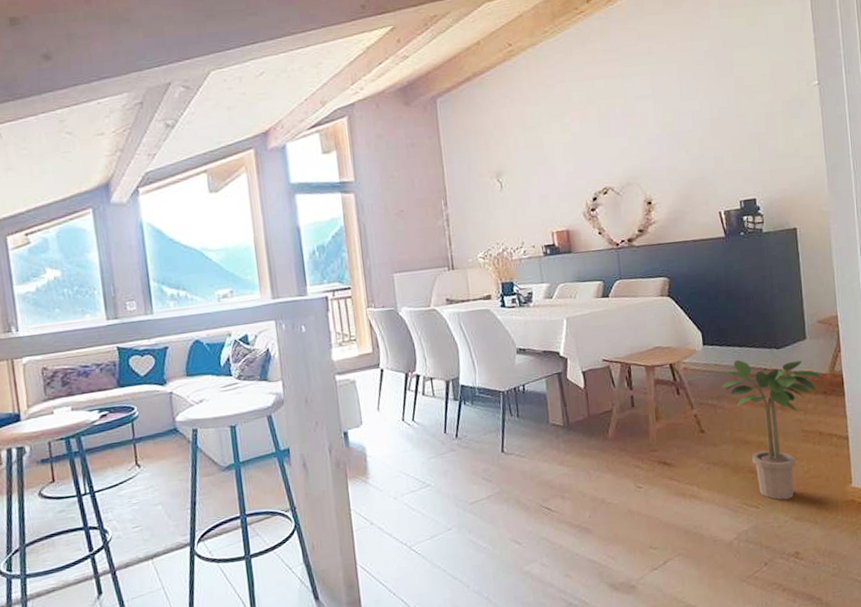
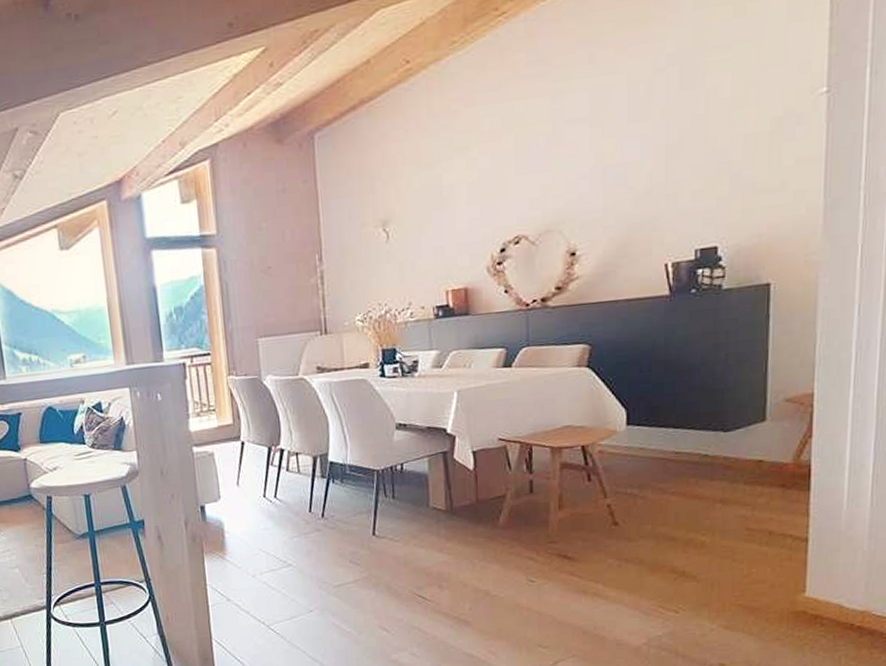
potted plant: present [721,359,821,500] -> none [645,443,780,606]

